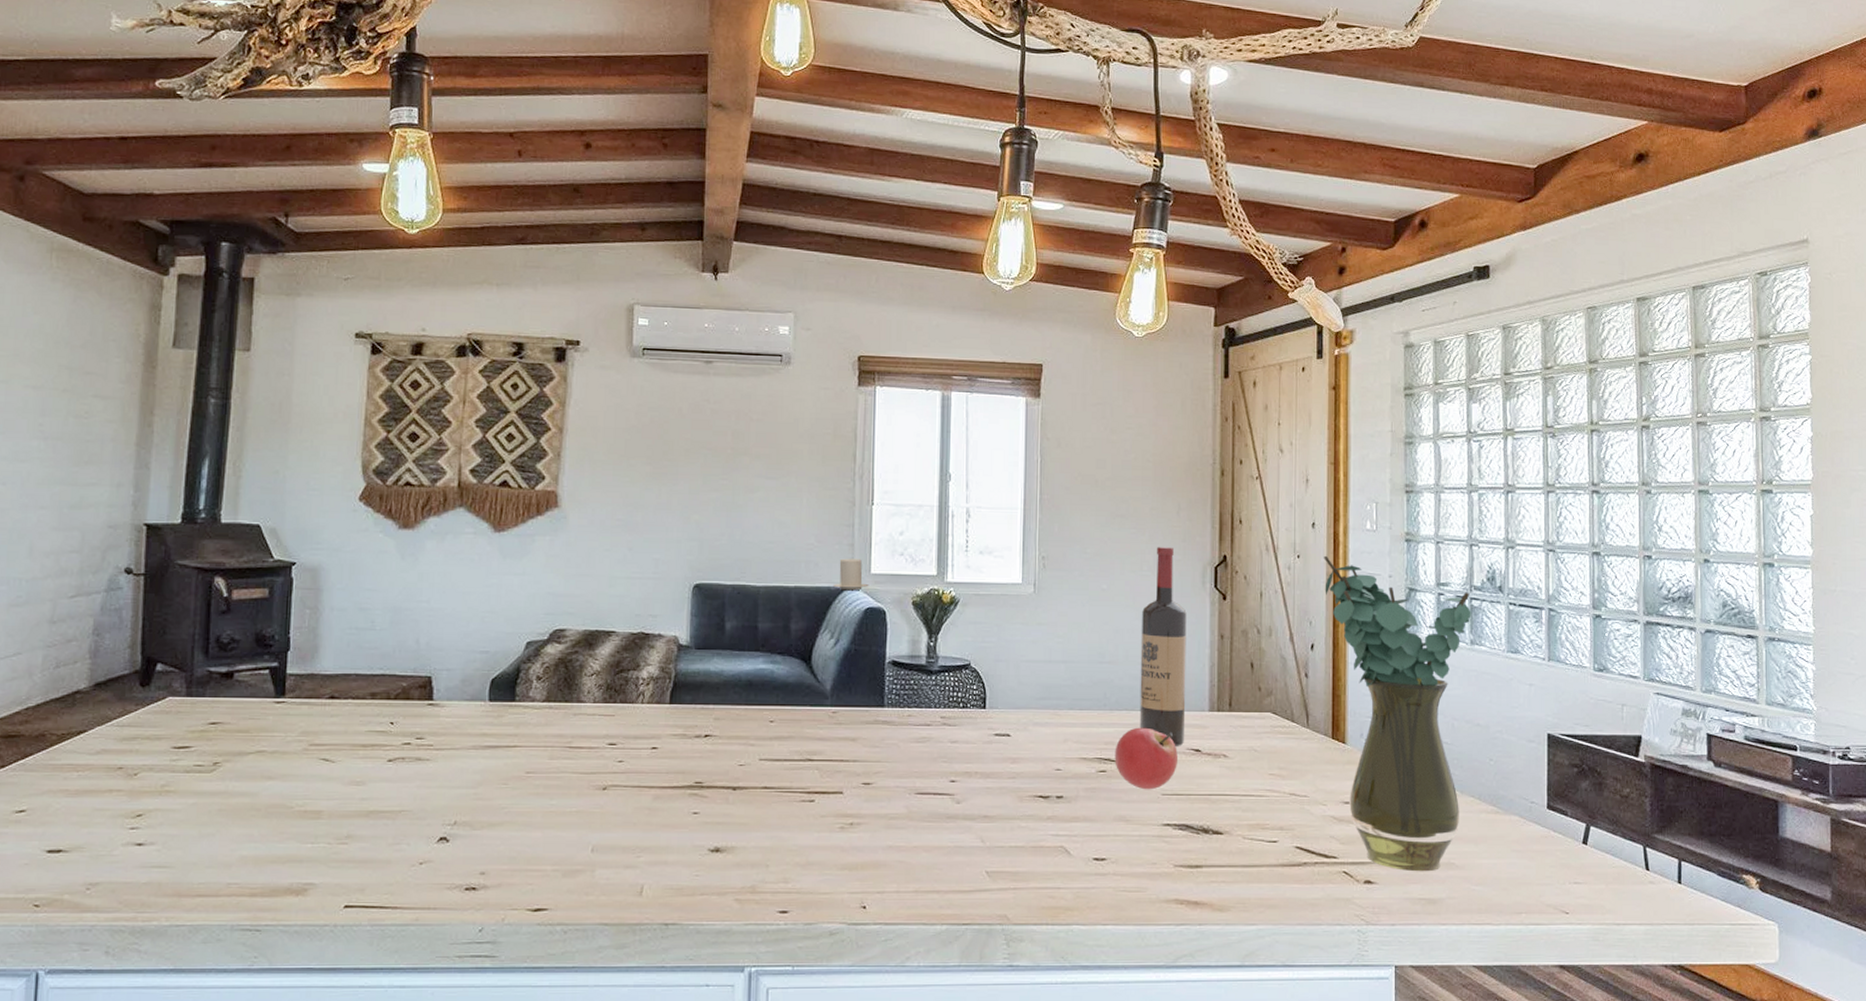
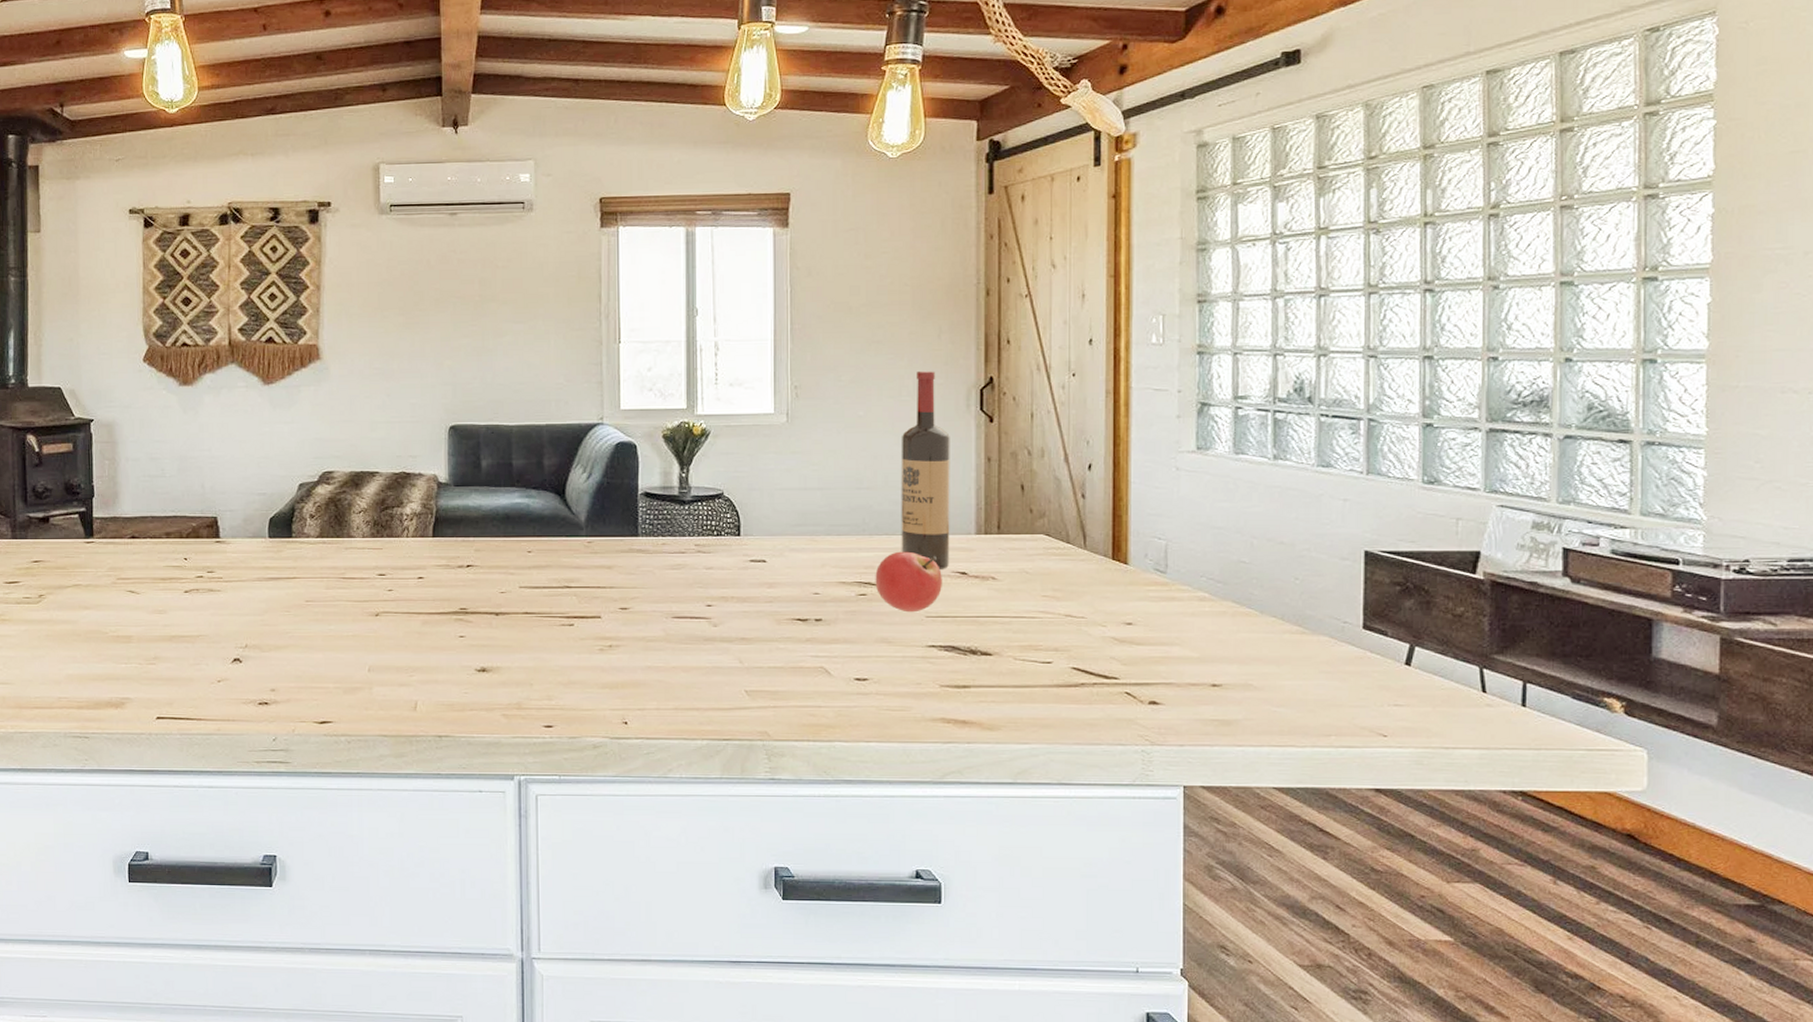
candle: present [833,558,869,591] -> none [584,395,619,427]
vase: present [1324,555,1471,872] -> none [1102,372,1275,693]

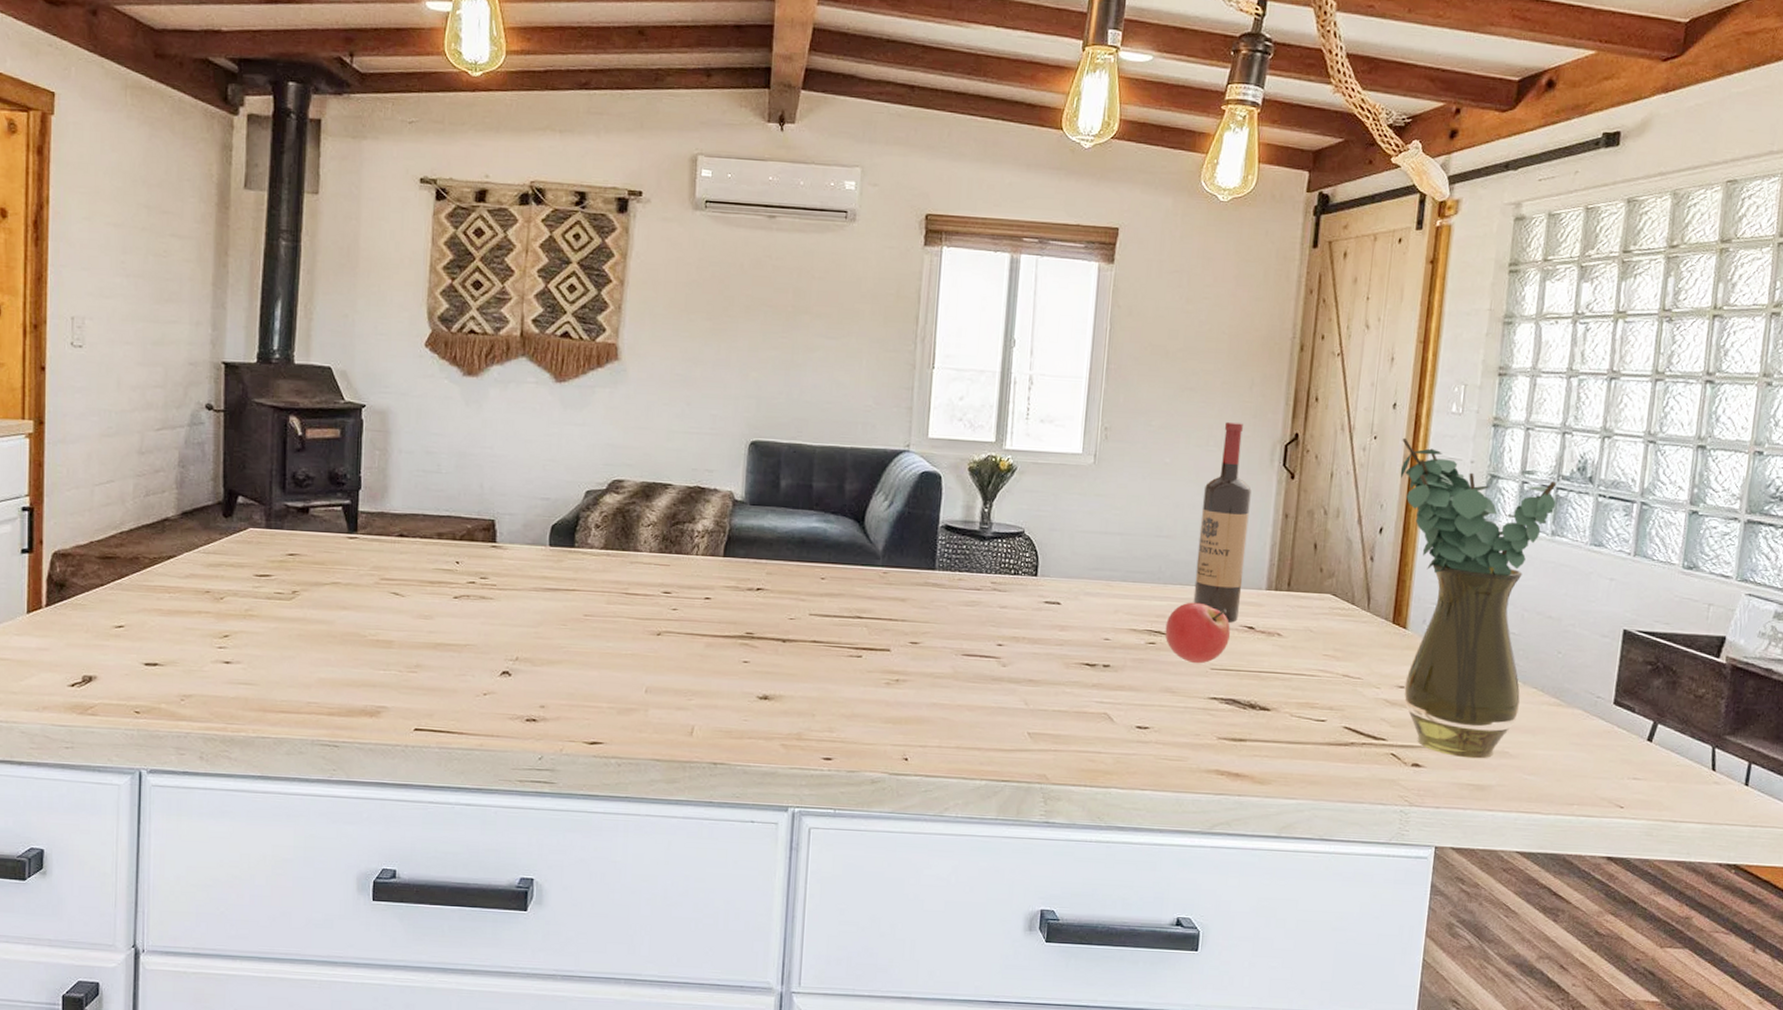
vase: none [1102,372,1275,693] -> present [1400,437,1557,759]

